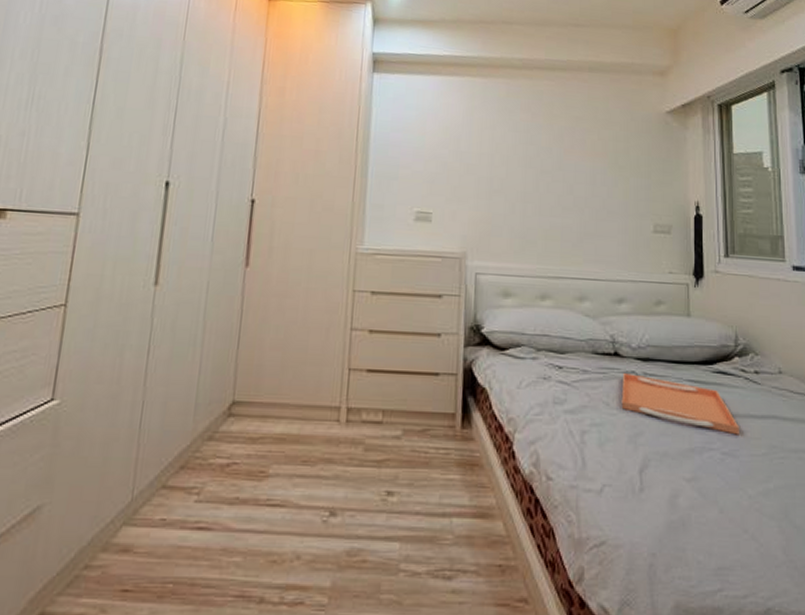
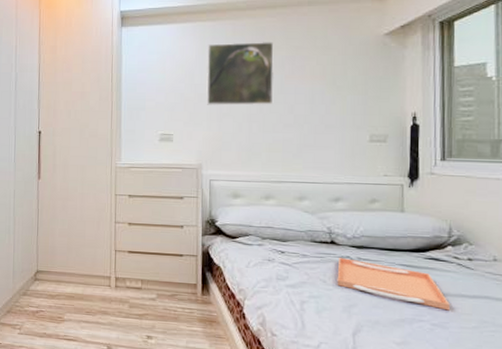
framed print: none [473,104,553,183] -> present [206,42,275,106]

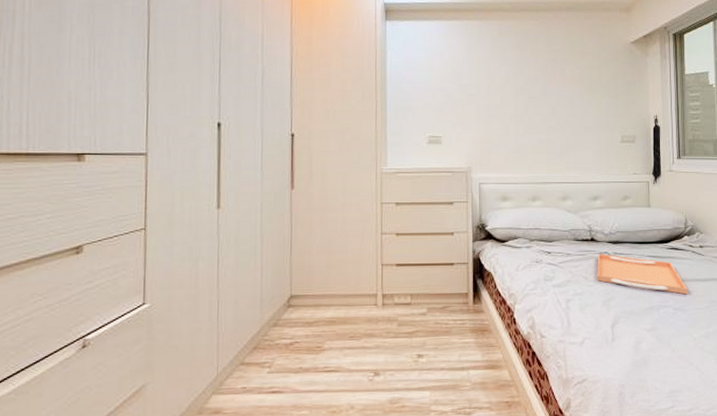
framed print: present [206,42,275,106] -> none [473,43,538,107]

